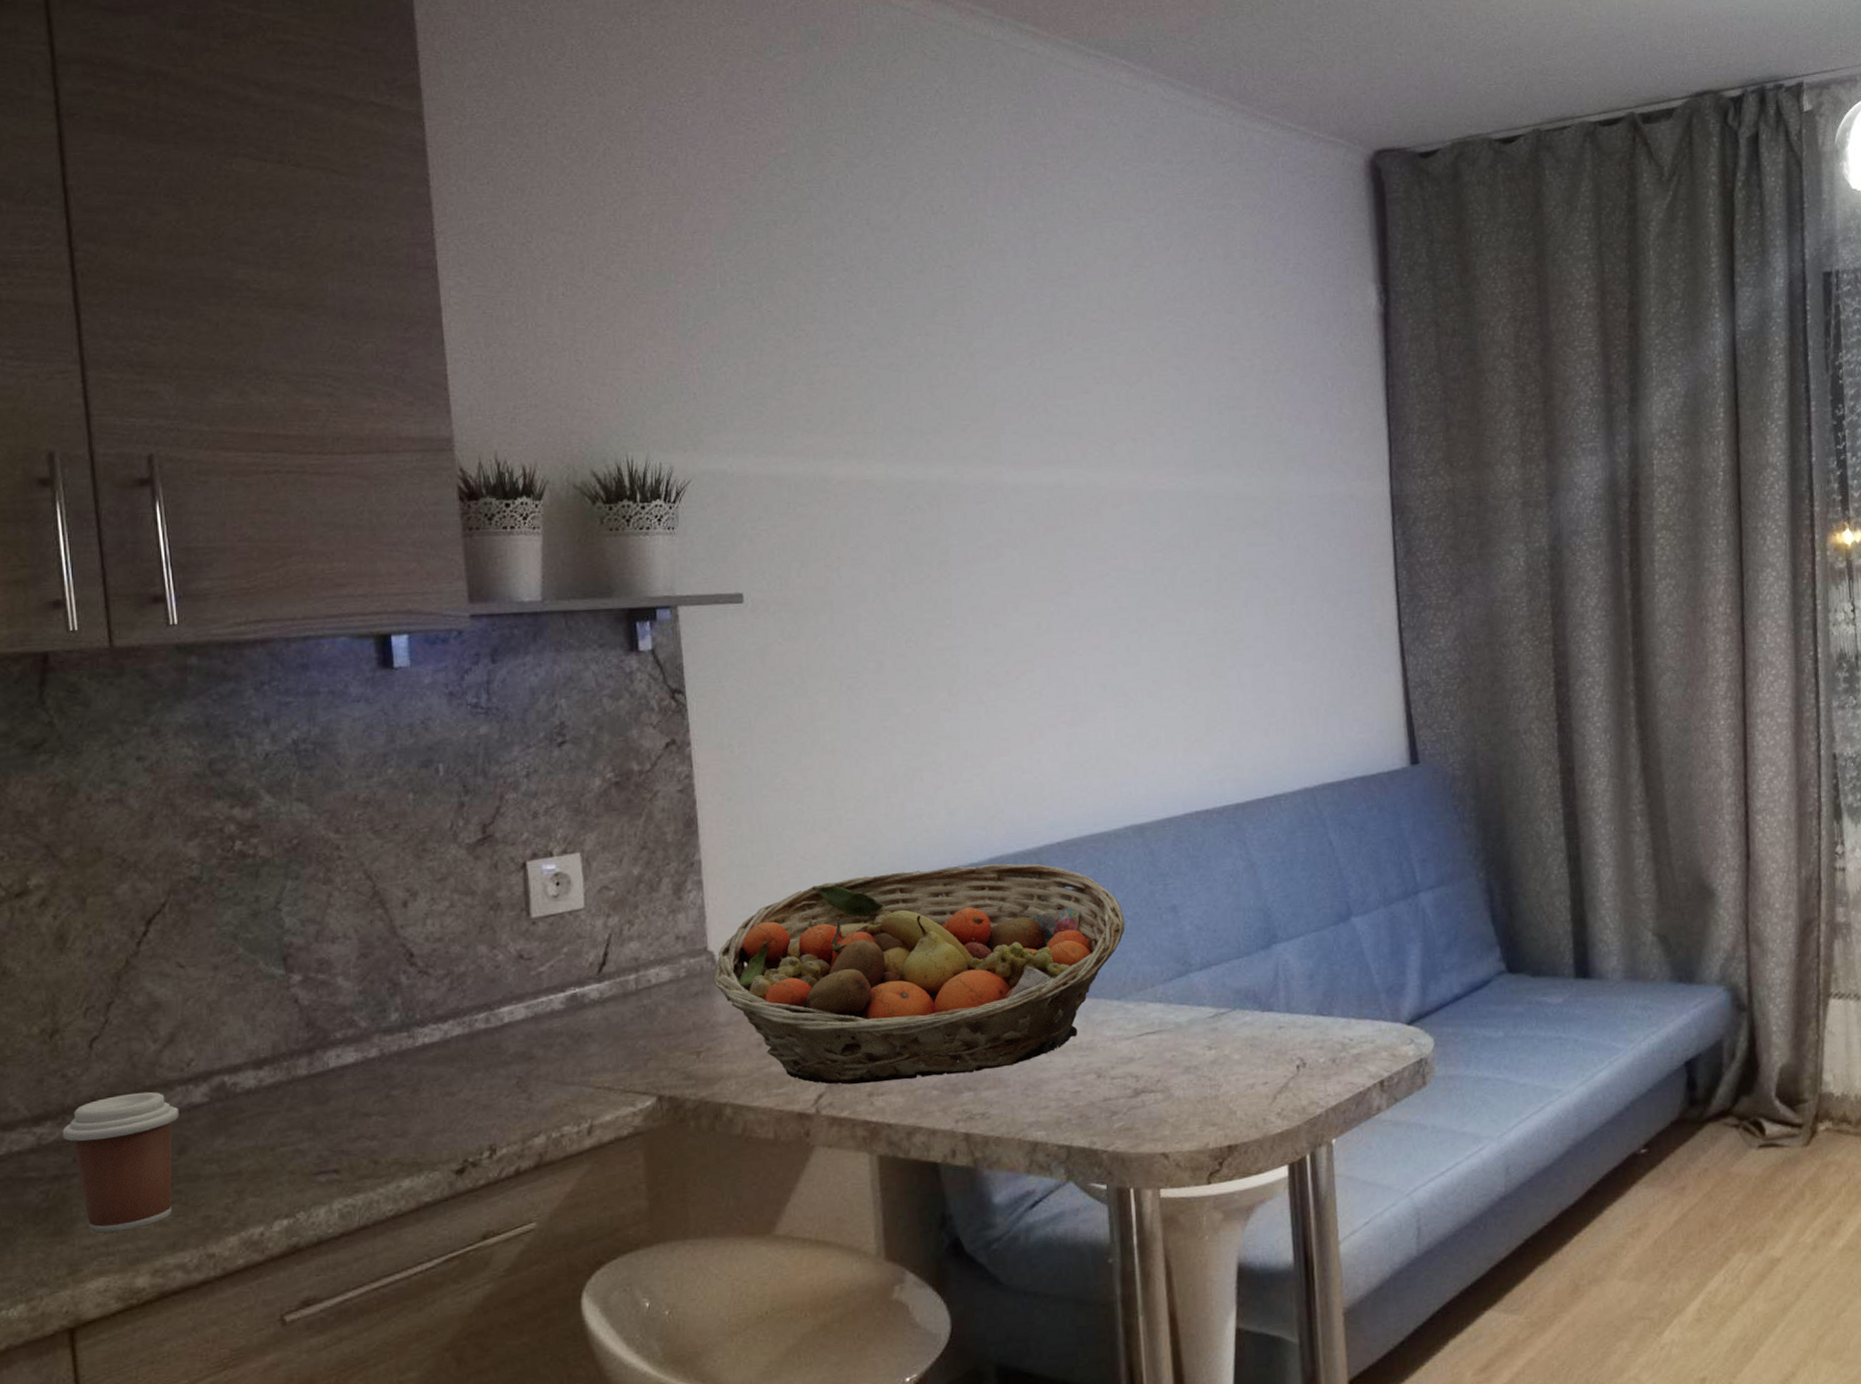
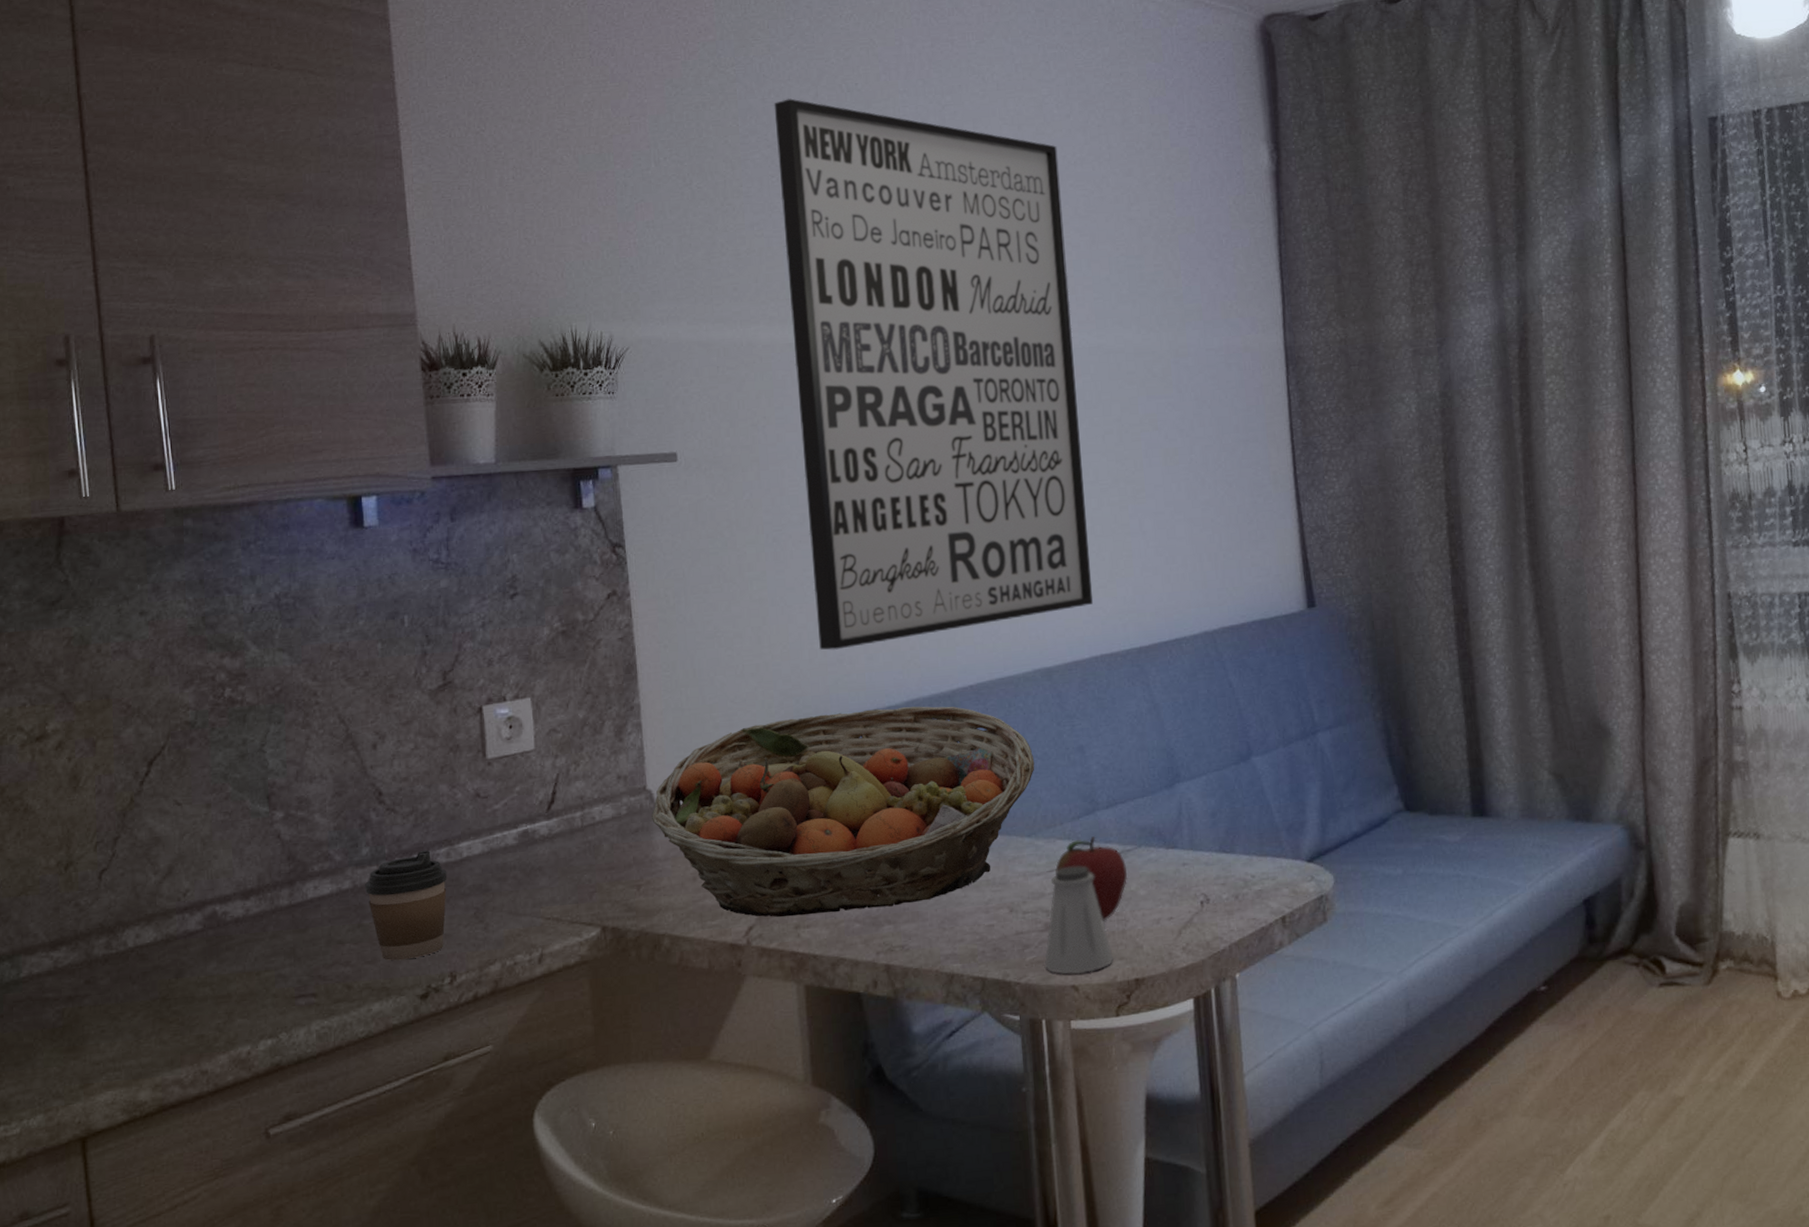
coffee cup: present [62,1091,180,1233] -> none [75,919,177,1050]
coffee cup: none [393,1015,487,1134] -> present [364,849,447,961]
wall art: none [851,219,1189,805] -> present [774,98,1094,650]
saltshaker: none [1134,1029,1206,1141] -> present [1045,866,1114,974]
apple: none [1146,999,1222,1087] -> present [1055,836,1128,921]

